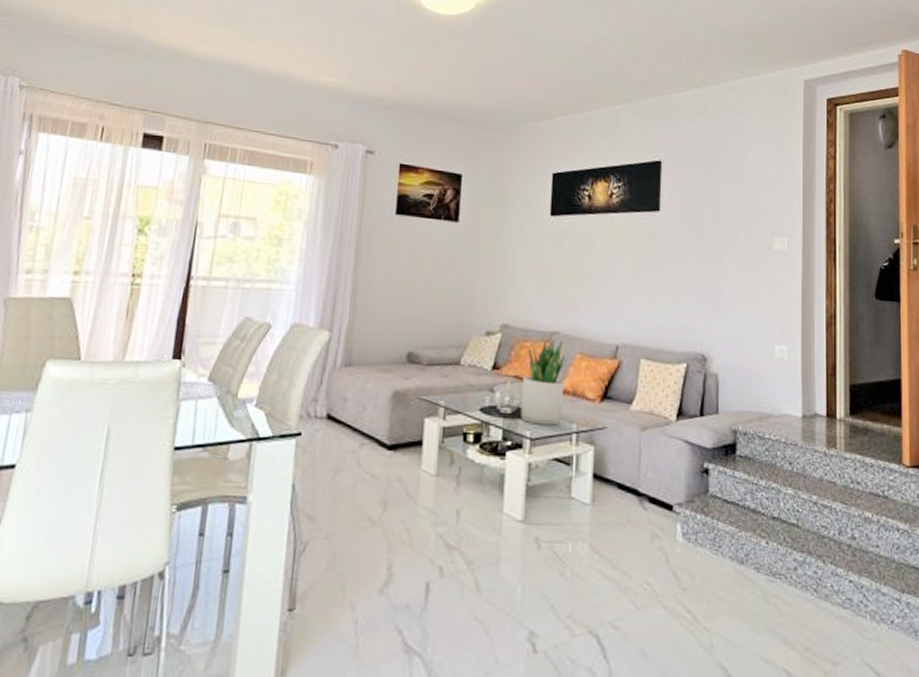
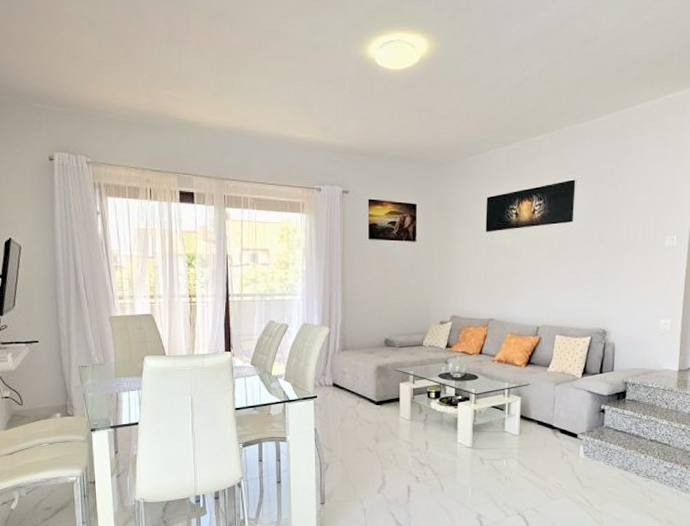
planter: present [520,339,566,426] -> none [467,324,500,384]

